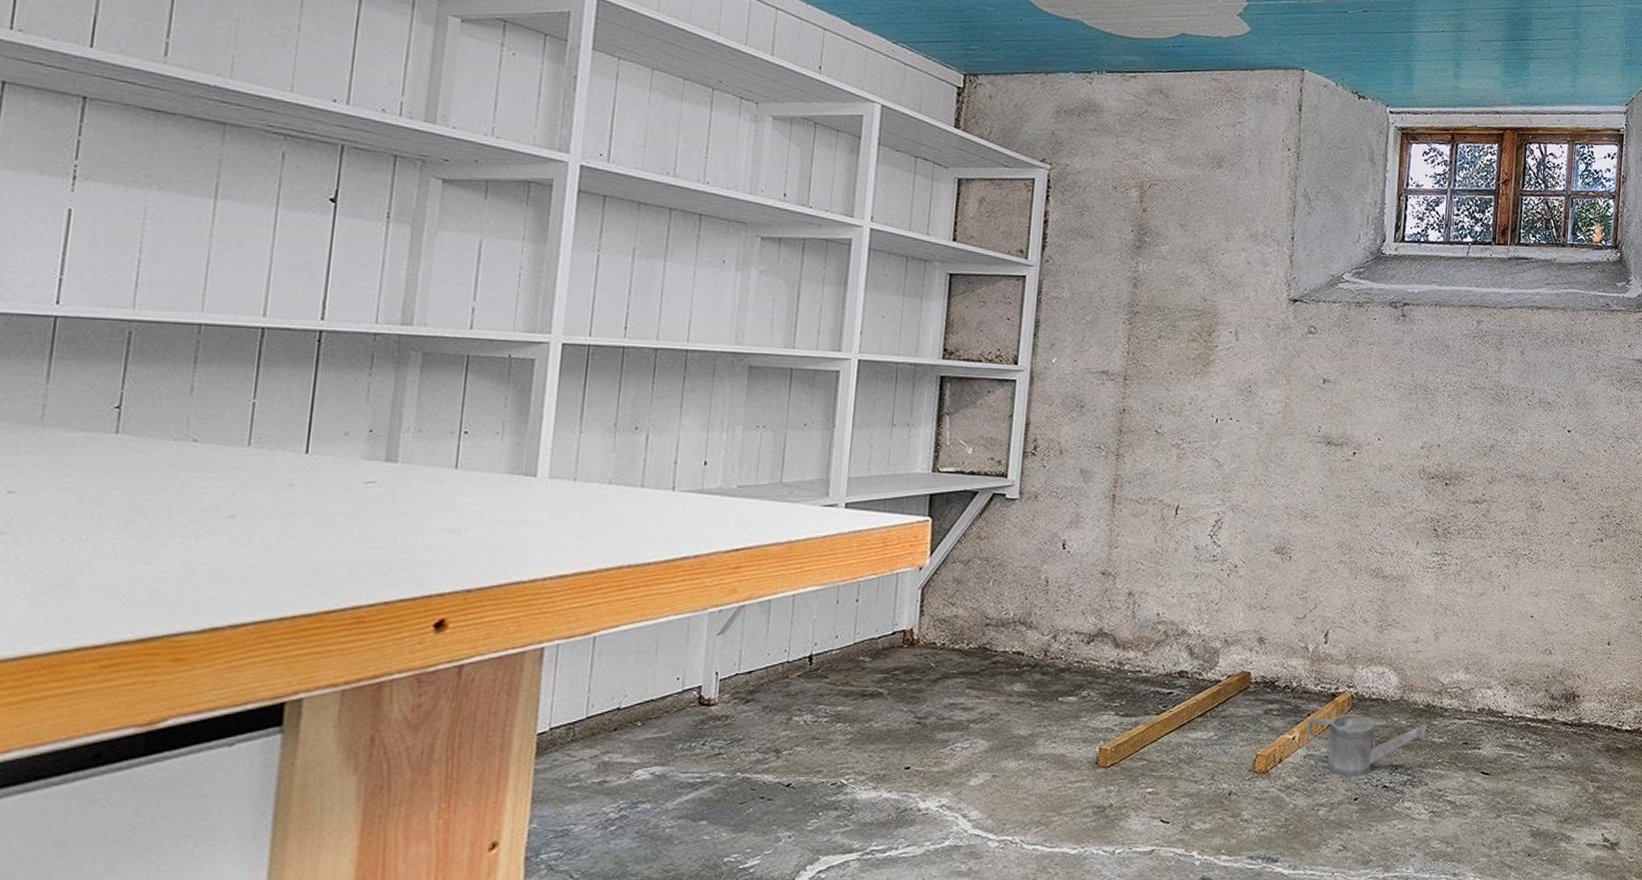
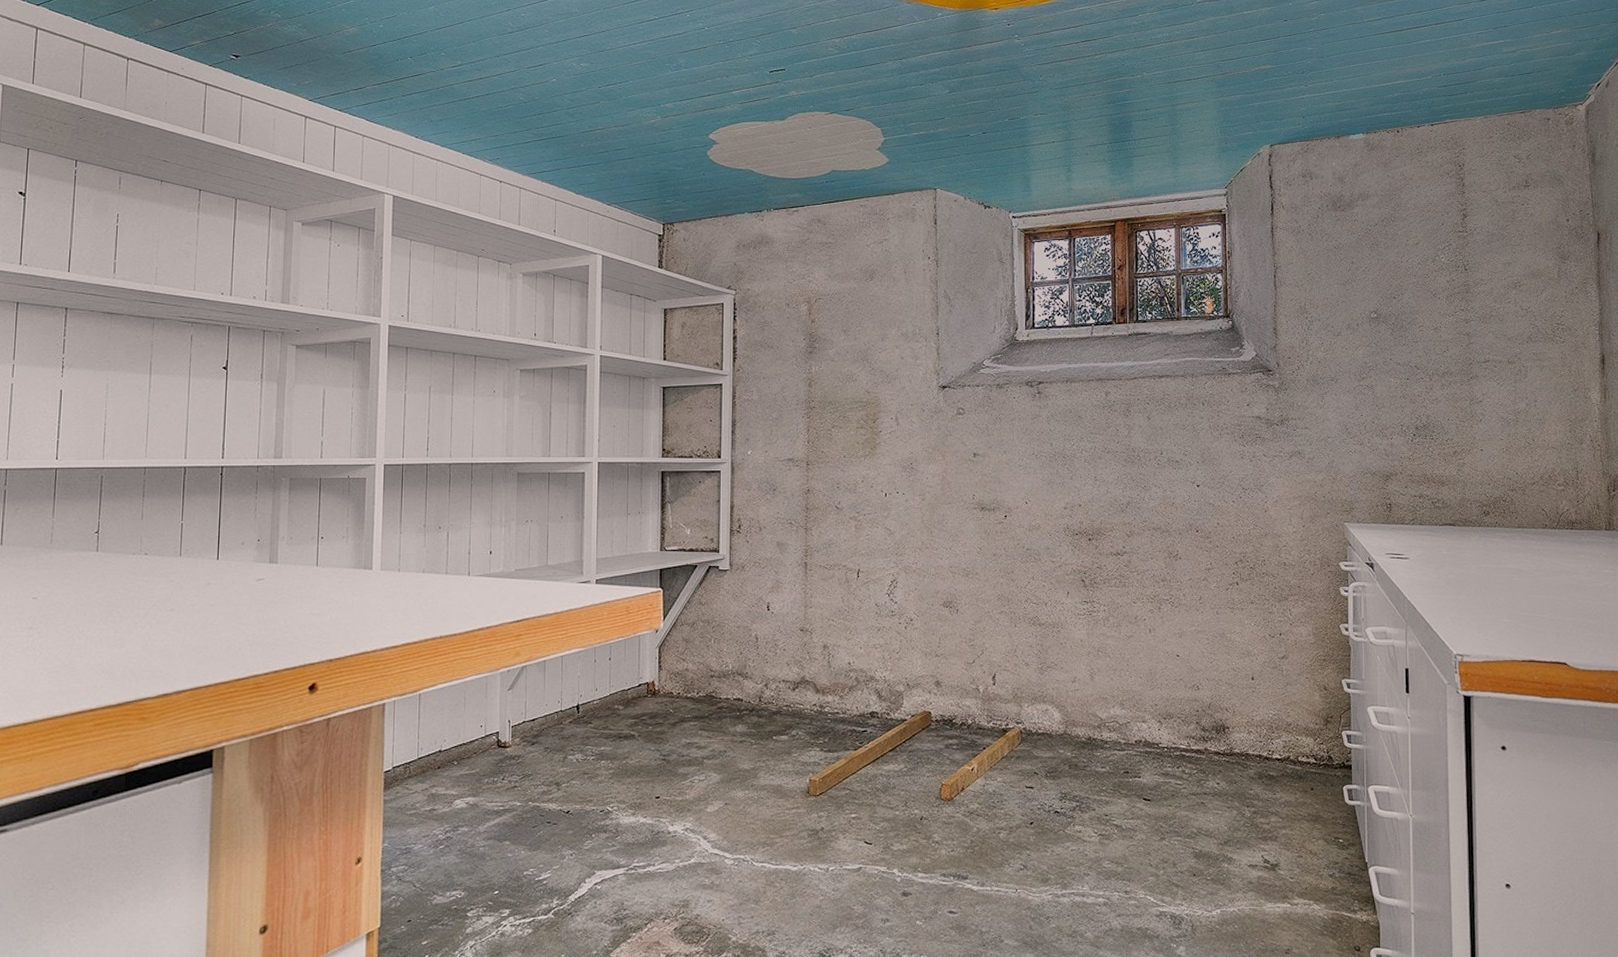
watering can: present [1307,714,1428,776] -> none [983,747,1091,803]

